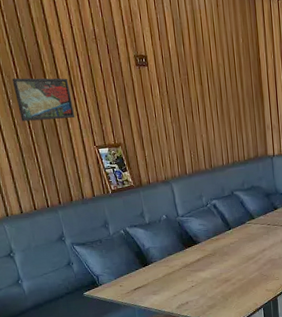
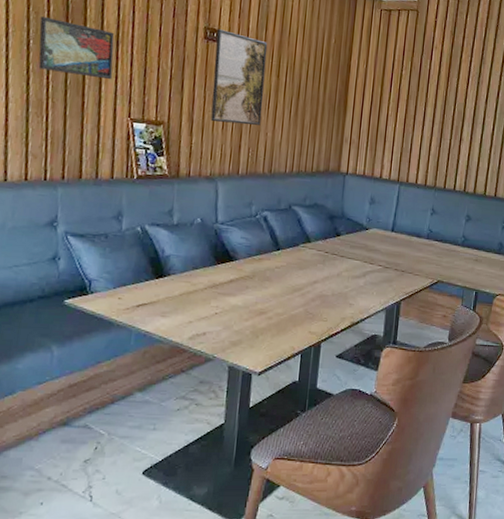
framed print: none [144,54,196,135] -> present [210,29,268,126]

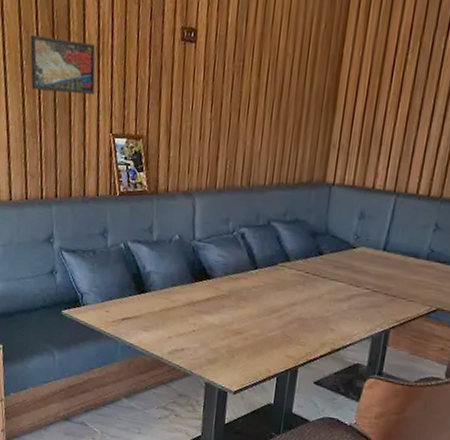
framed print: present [210,29,268,126] -> none [188,27,248,134]

